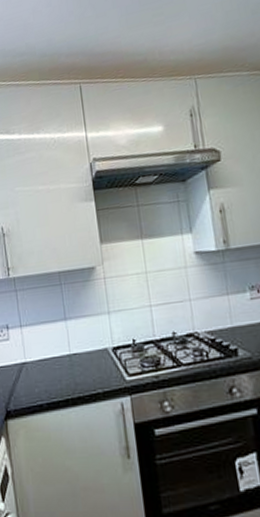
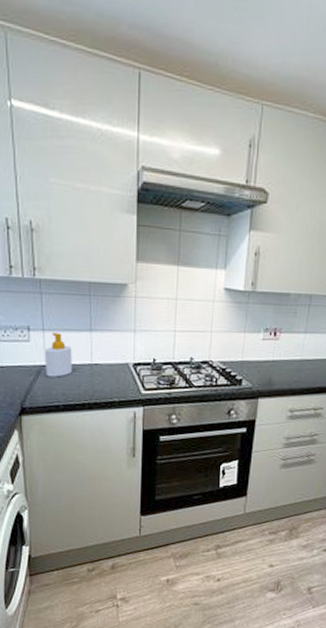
soap bottle: none [23,327,52,375] -> present [44,332,72,378]

